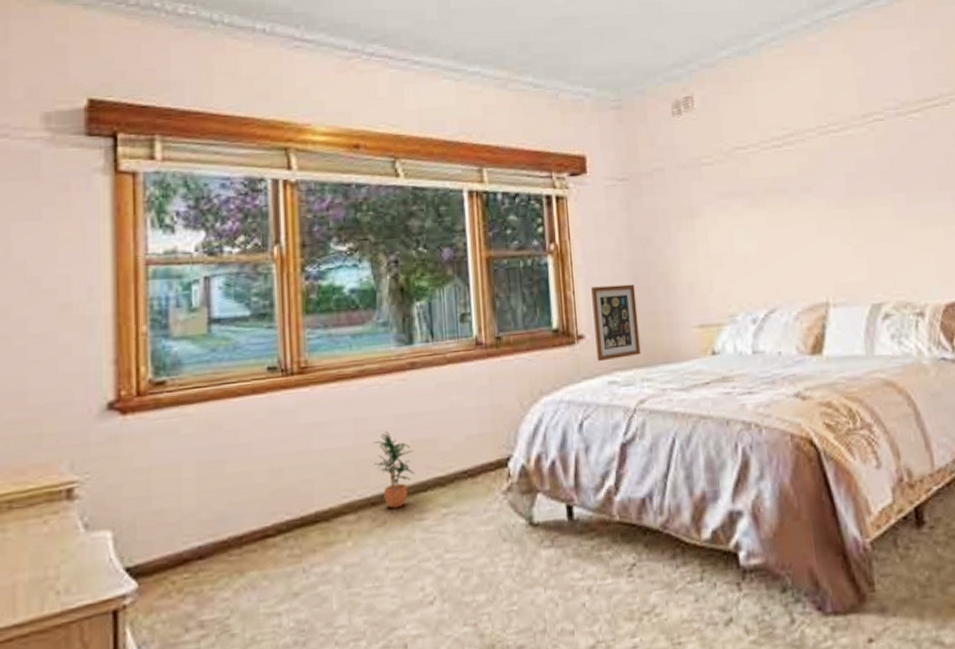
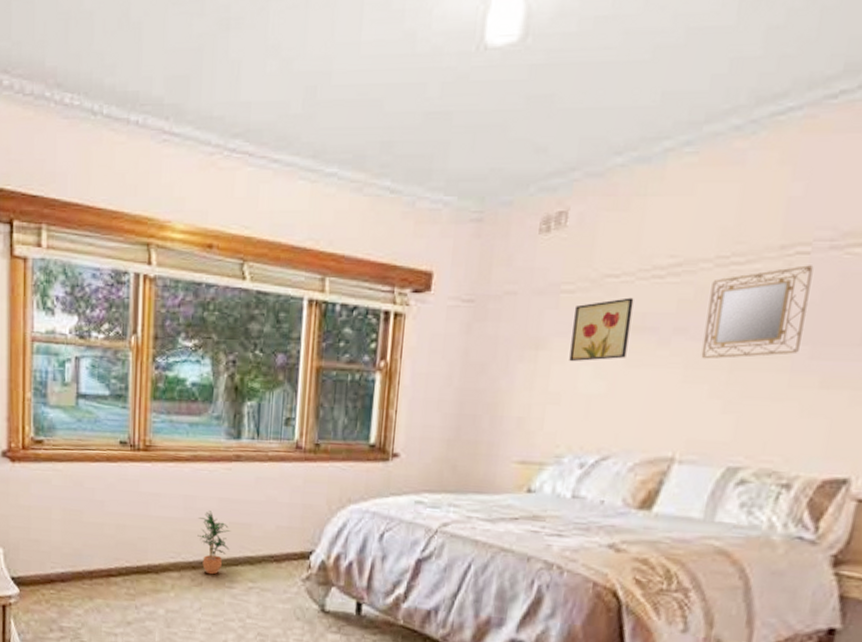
wall art: present [591,284,641,362] -> none [408,408,460,482]
wall art: none [717,165,768,226] -> present [569,297,634,362]
home mirror: none [820,129,898,212] -> present [701,265,814,359]

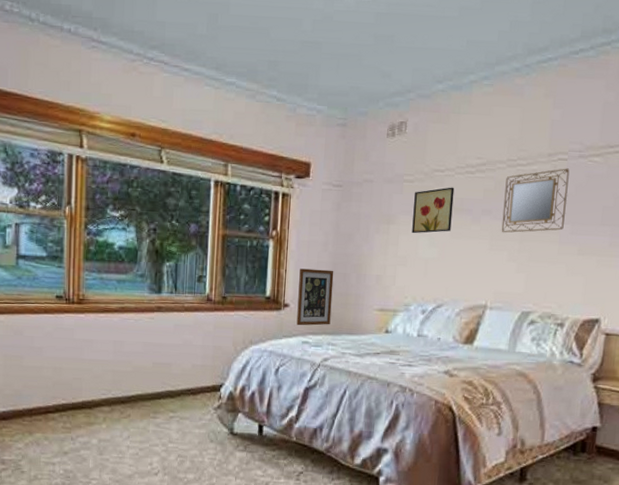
potted plant: present [197,511,231,575] -> none [125,353,154,408]
wall art: none [408,408,460,482] -> present [296,268,334,326]

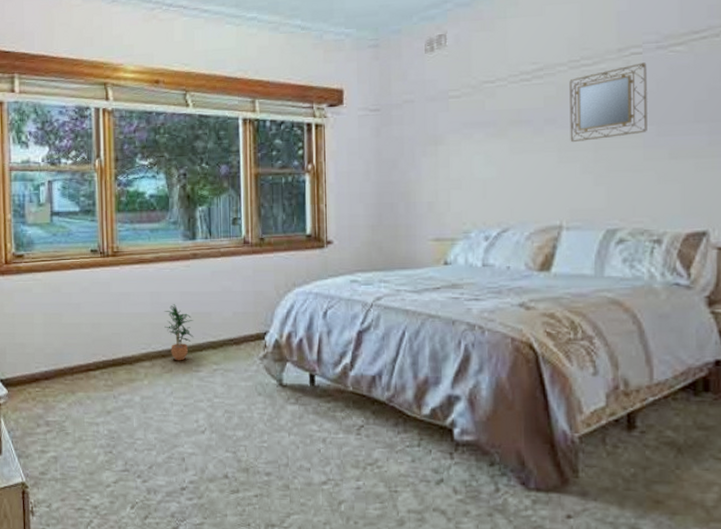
potted plant: none [125,353,154,408] -> present [164,304,194,361]
wall art: present [296,268,334,326] -> none [341,200,380,264]
wall art: present [412,187,455,234] -> none [463,98,510,153]

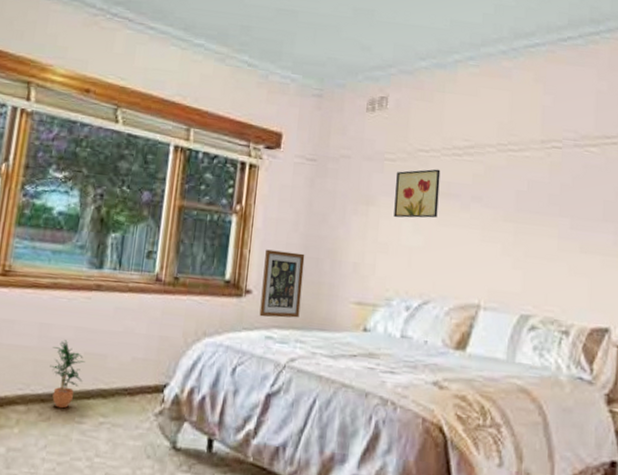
wall art: none [341,200,380,264] -> present [259,249,305,318]
wall art: none [463,98,510,153] -> present [394,169,441,218]
home mirror: present [569,62,647,143] -> none [493,157,565,224]

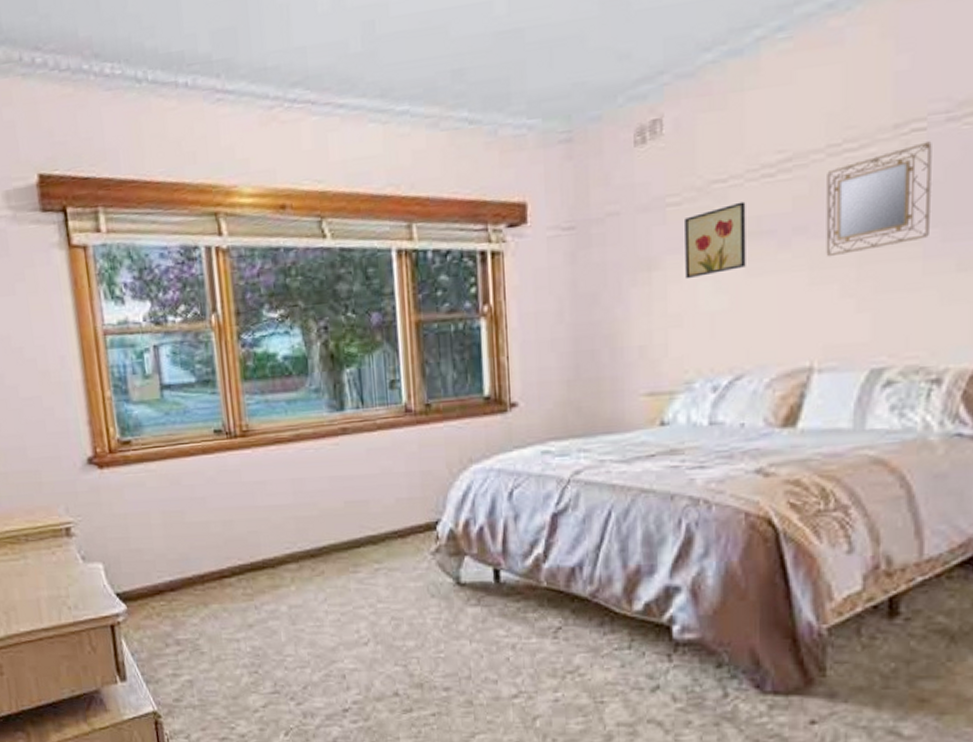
potted plant: present [50,340,86,409] -> none [310,492,349,561]
wall art: present [259,249,305,318] -> none [527,348,579,431]
home mirror: none [493,157,565,224] -> present [826,141,932,257]

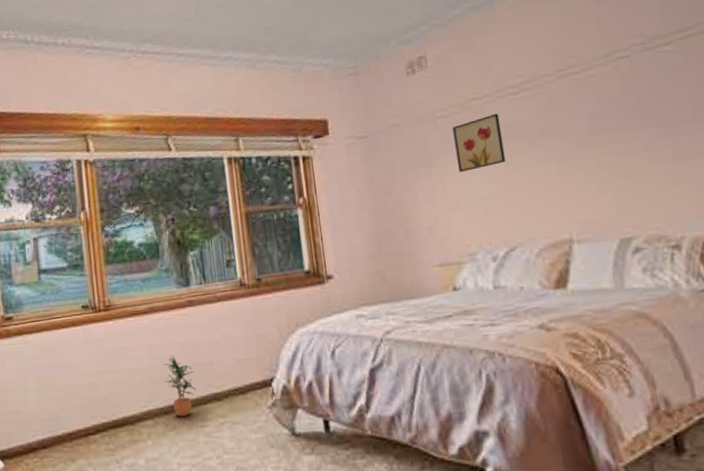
potted plant: none [310,492,349,561] -> present [163,356,197,417]
home mirror: present [826,141,932,257] -> none [558,65,647,153]

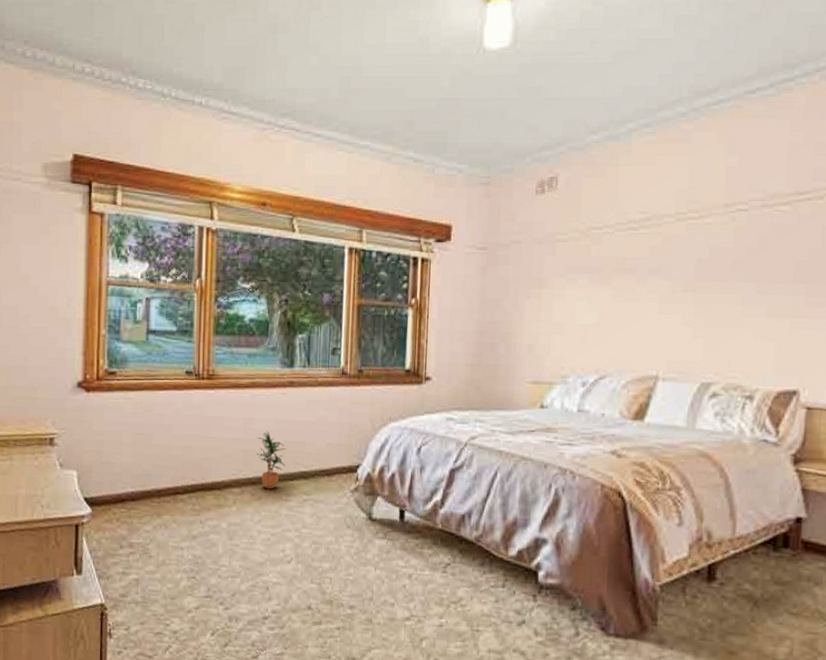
wall art: present [453,113,506,173] -> none [567,245,615,298]

